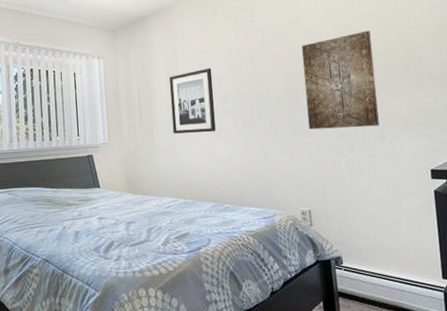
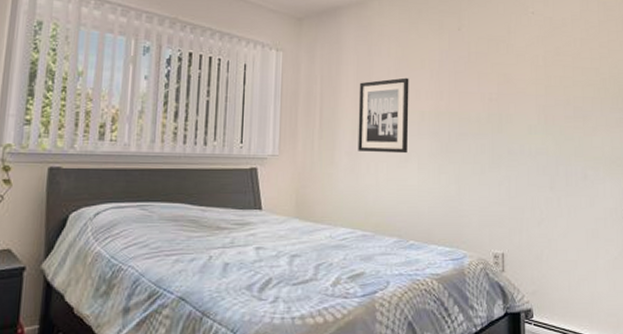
wall art: present [301,30,379,130] -> none [509,57,583,164]

